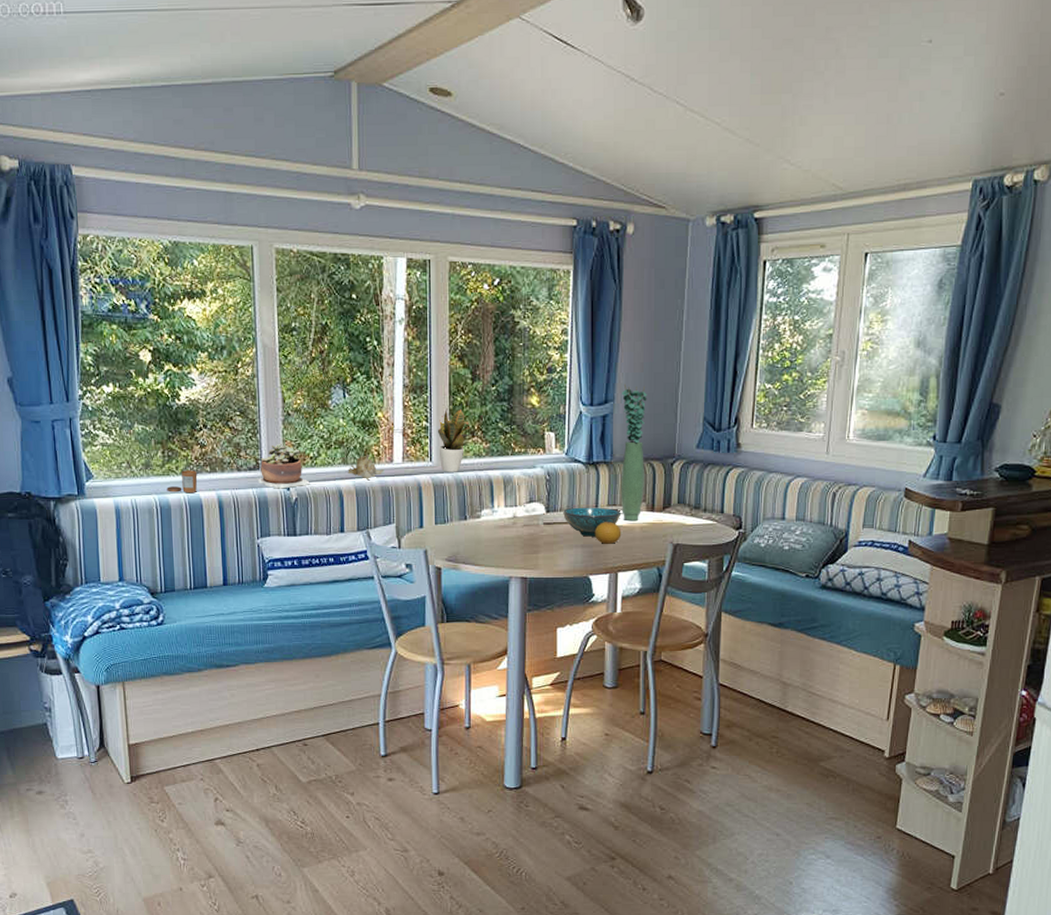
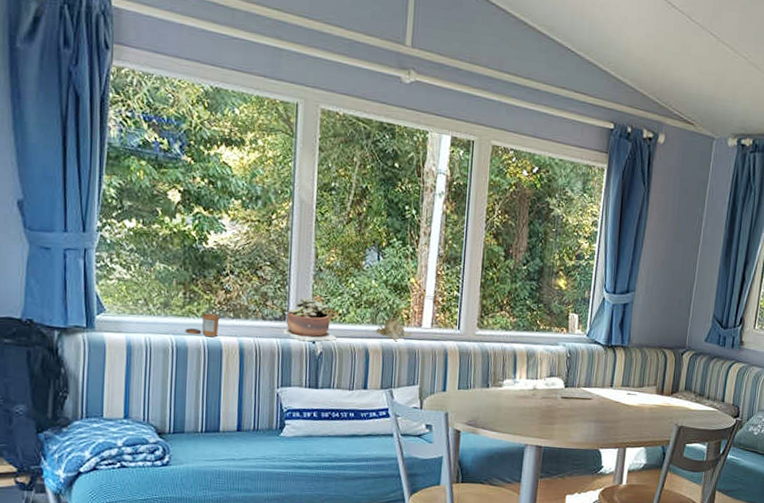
potted plant: present [437,407,471,472] -> none [467,280,500,342]
decorative bowl: present [563,507,622,537] -> none [580,385,634,414]
fruit: present [594,522,622,544] -> none [607,400,633,421]
vase: present [620,383,647,521] -> none [634,276,665,403]

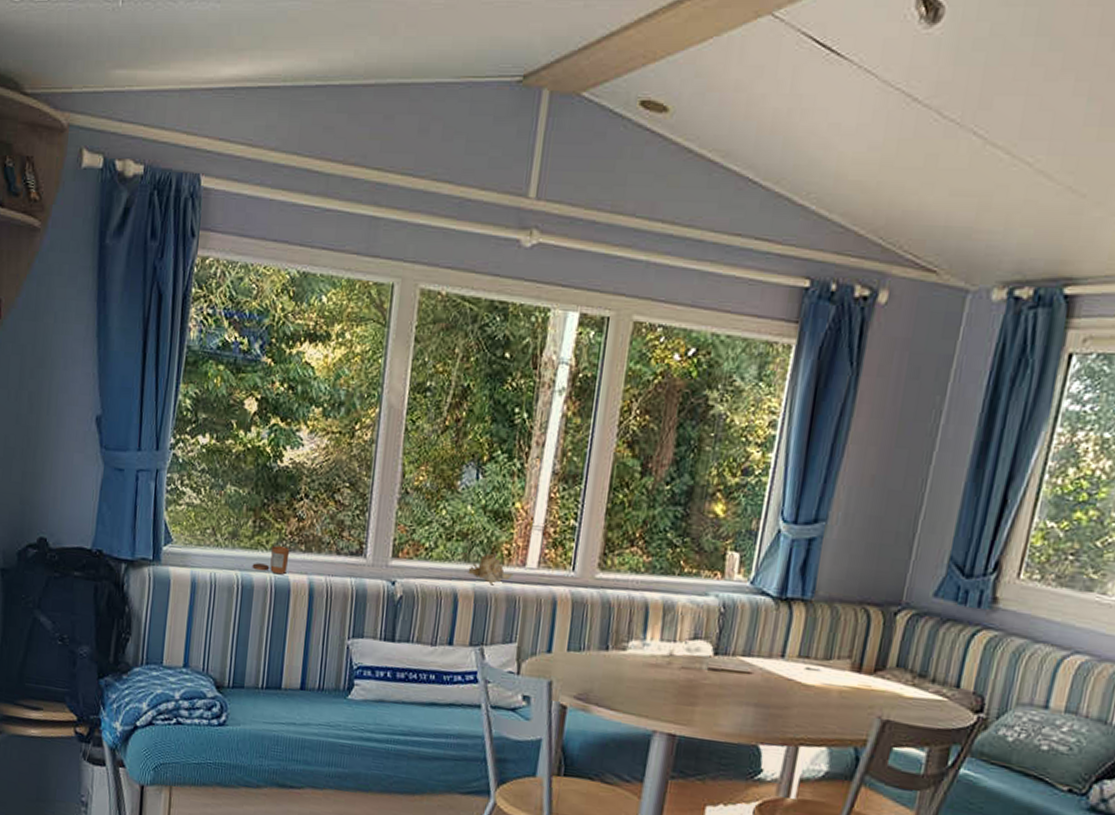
succulent plant: present [280,297,337,342] -> none [356,526,421,583]

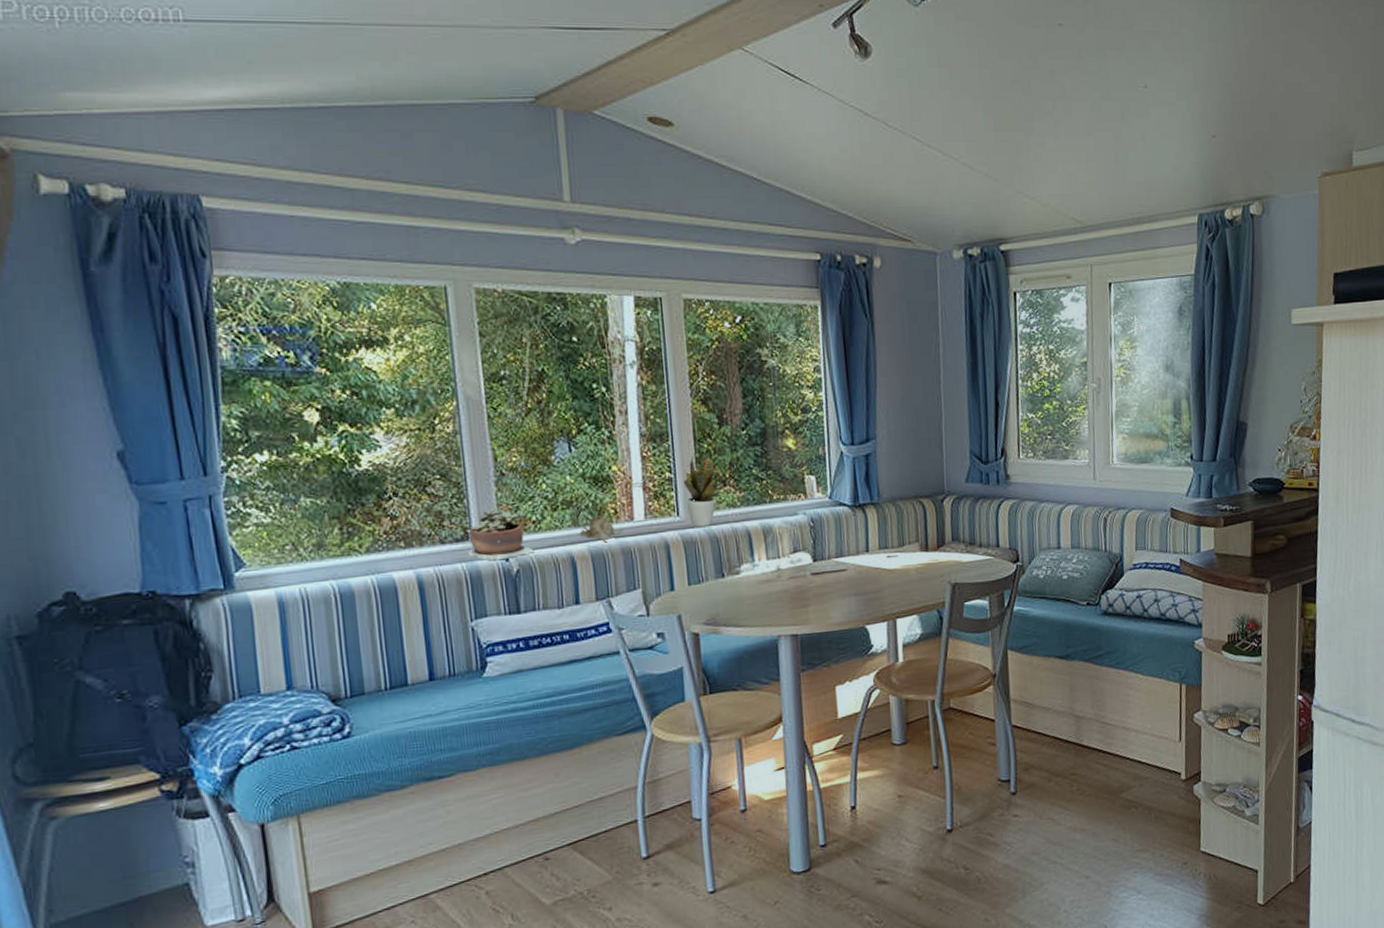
candle: present [252,545,290,575] -> none [347,547,389,576]
succulent plant: none [356,526,421,583] -> present [464,508,534,561]
potted plant: none [585,505,630,589] -> present [683,455,722,527]

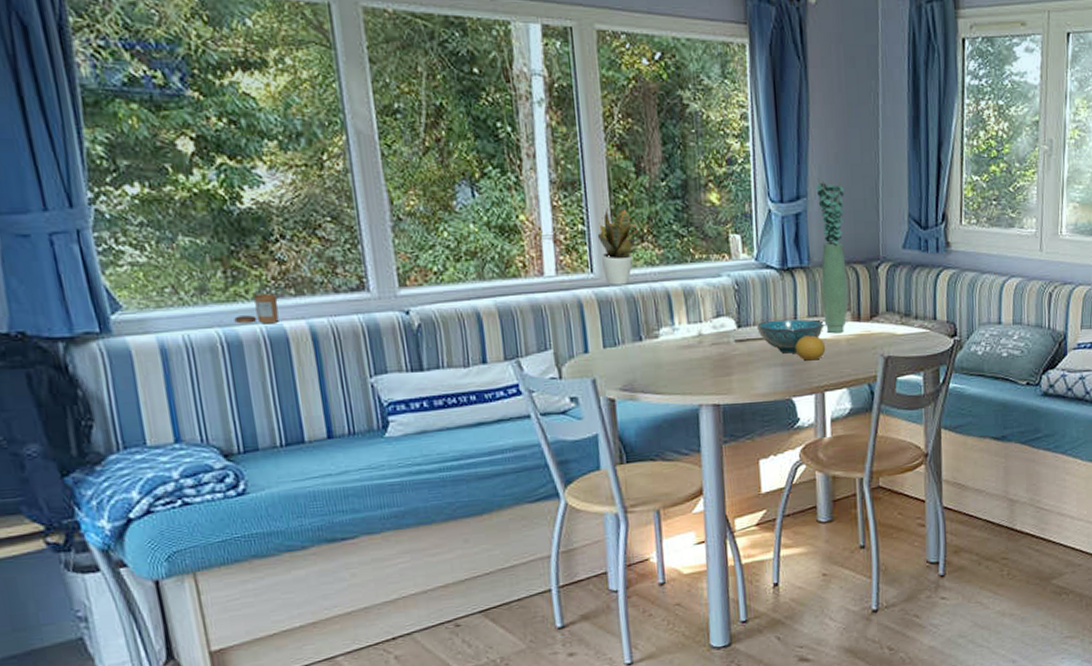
candle: none [347,547,389,576] -> present [234,294,279,324]
succulent plant: present [464,508,534,561] -> none [360,256,437,314]
seashell: present [579,512,623,542] -> none [485,265,532,297]
decorative bowl: none [831,551,895,584] -> present [757,319,824,354]
fruit: none [867,566,897,590] -> present [795,335,826,361]
vase: none [883,420,916,564] -> present [815,176,848,334]

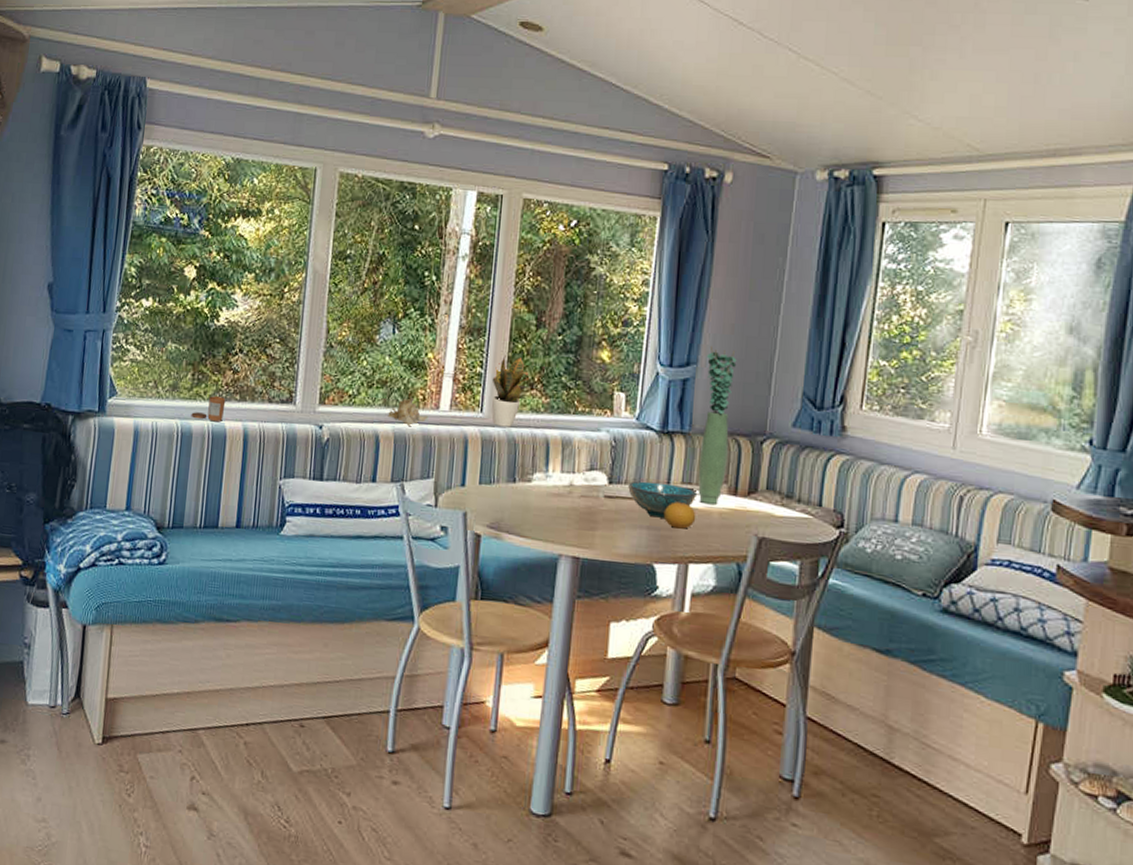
seashell: none [485,265,532,297] -> present [388,396,427,426]

